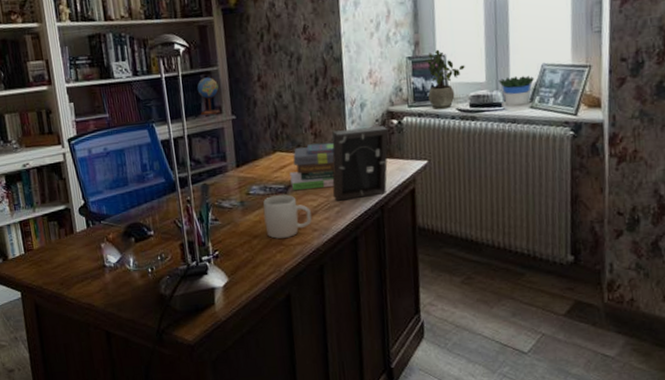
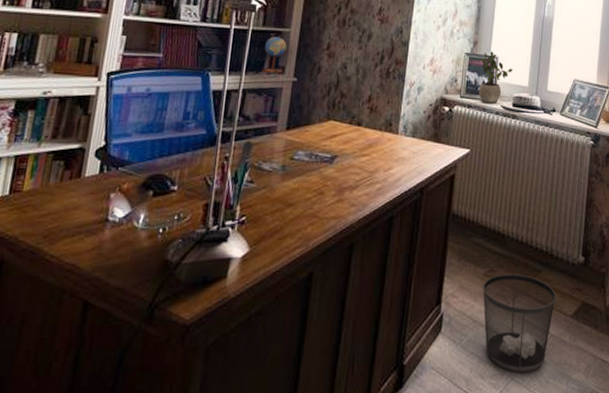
mug: present [263,194,312,239] -> none [302,164,352,210]
books: present [289,142,335,191] -> none [338,118,387,163]
picture frame: present [332,126,389,201] -> none [376,109,439,178]
waste bin: none [461,279,544,370] -> present [482,274,556,372]
flowerpot: present [498,75,534,113] -> none [538,85,566,118]

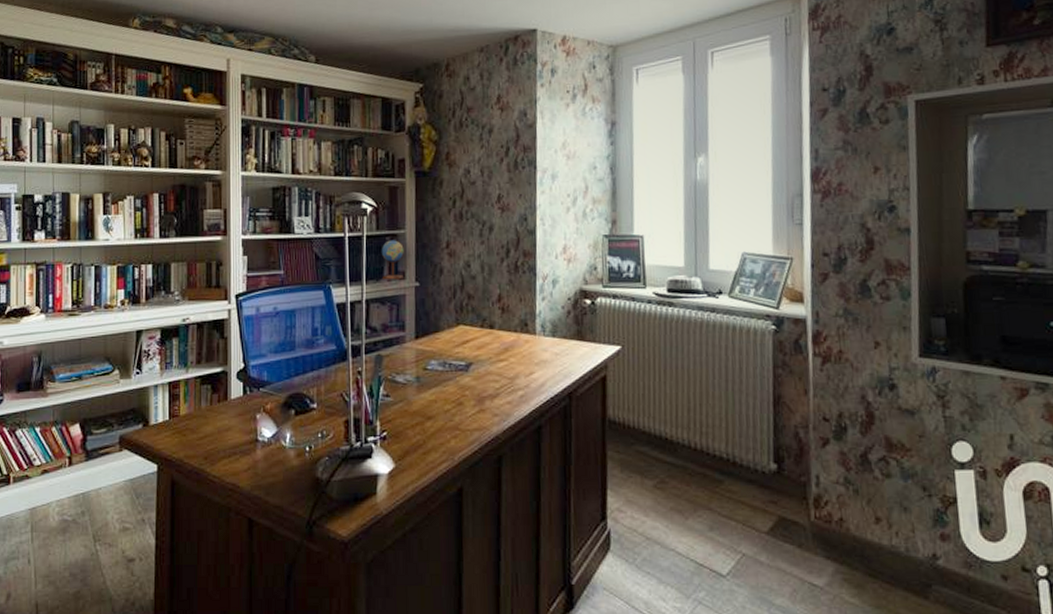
potted plant: present [479,51,513,105] -> none [621,229,663,293]
waste bin: present [482,274,556,372] -> none [653,485,745,595]

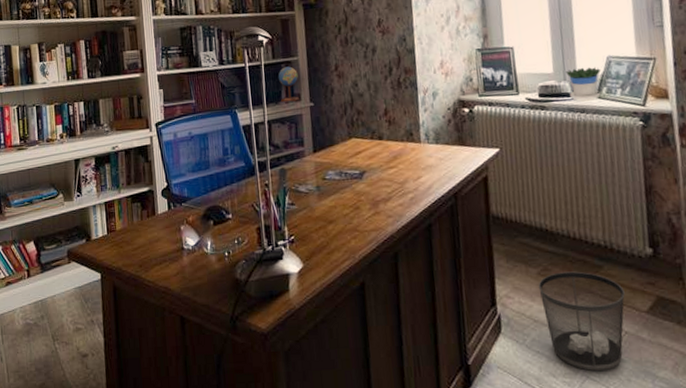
waste bin: none [653,485,745,595] -> present [538,271,625,371]
flowerpot: none [697,263,734,301] -> present [566,67,601,103]

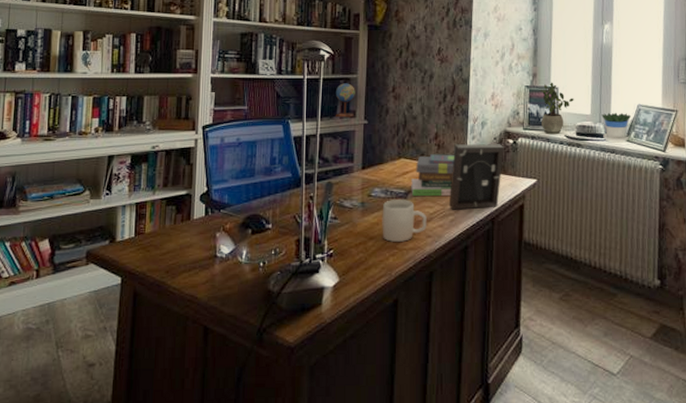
mug: none [338,180,386,224] -> present [382,199,427,242]
books: none [364,129,408,177] -> present [411,154,454,197]
picture frame: none [405,114,460,188] -> present [448,144,504,210]
potted plant: none [493,42,533,100] -> present [540,82,574,135]
waste bin: present [538,271,625,371] -> none [559,298,633,391]

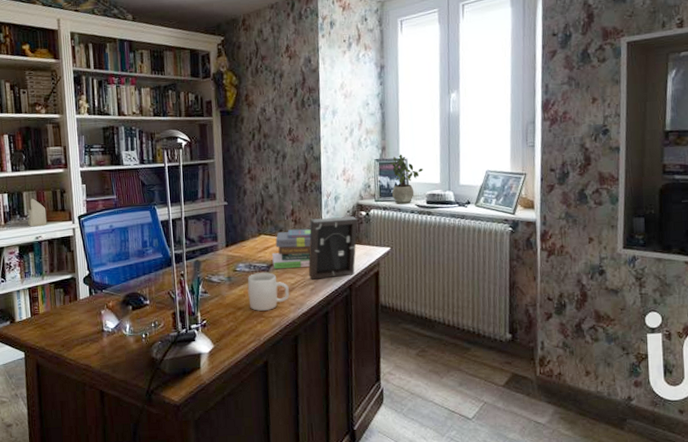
bookend: none [145,103,168,135] -> present [28,198,47,227]
globe: present [335,83,357,118] -> none [195,168,215,201]
flowerpot: present [601,112,631,144] -> none [451,179,480,210]

